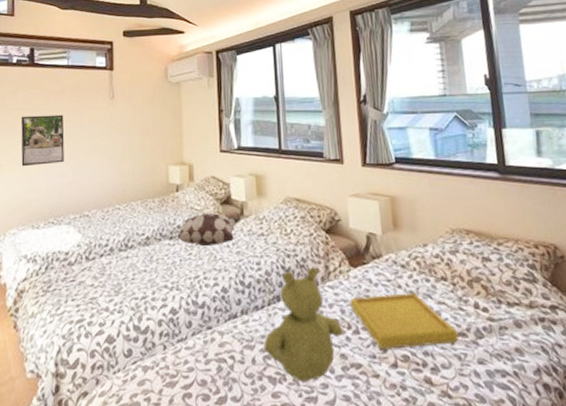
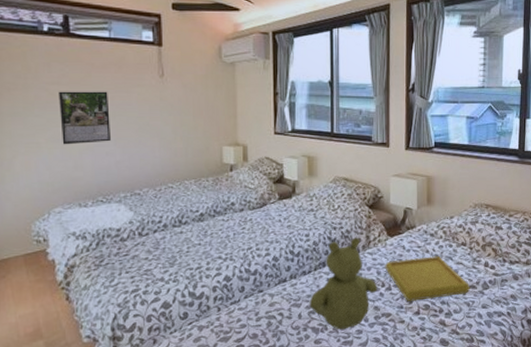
decorative pillow: present [169,212,239,247] -> none [223,190,290,222]

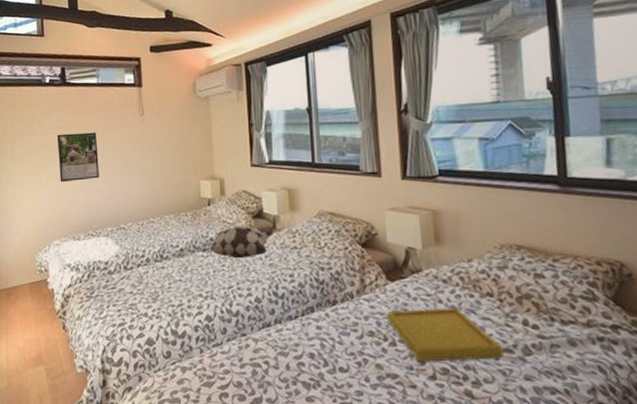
decorative pillow: none [223,190,290,222] -> present [202,225,271,259]
stuffed bear: present [309,237,378,330] -> none [297,280,379,388]

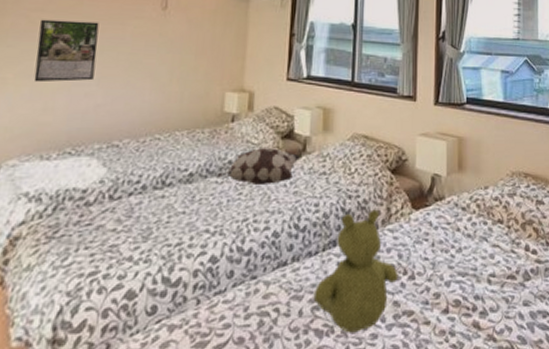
stuffed bear: none [297,280,379,388] -> present [313,209,399,333]
serving tray: present [386,308,505,363] -> none [408,236,509,296]

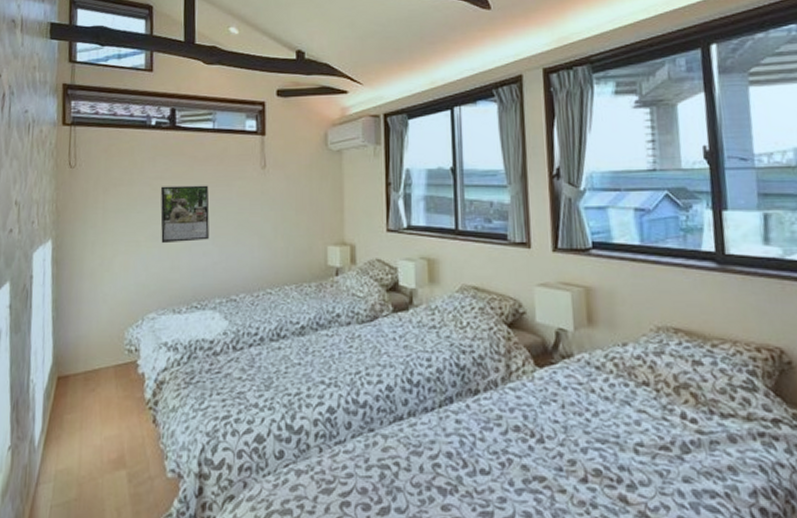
decorative pillow: present [216,147,300,186] -> none [326,300,407,339]
stuffed bear: present [313,209,399,333] -> none [433,366,525,494]

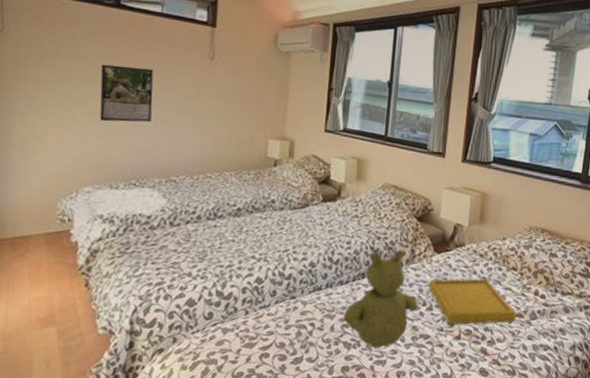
stuffed bear: none [433,366,525,494] -> present [343,250,419,348]
serving tray: none [533,398,662,463] -> present [428,278,517,326]

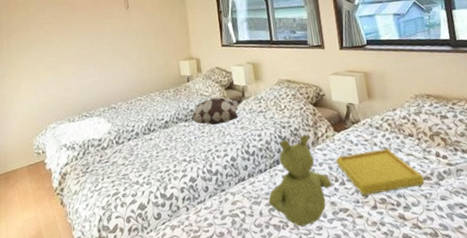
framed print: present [99,64,154,123] -> none [50,25,91,72]
decorative pillow: none [261,190,335,223] -> present [184,97,241,126]

